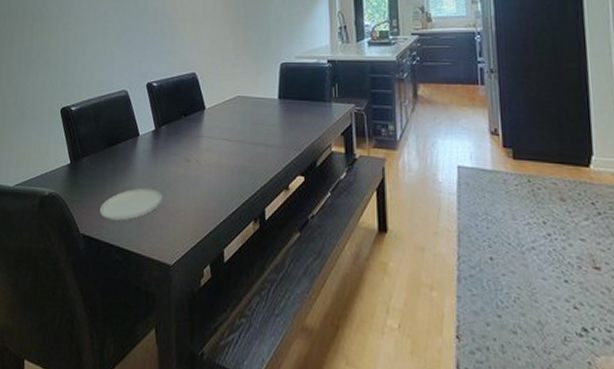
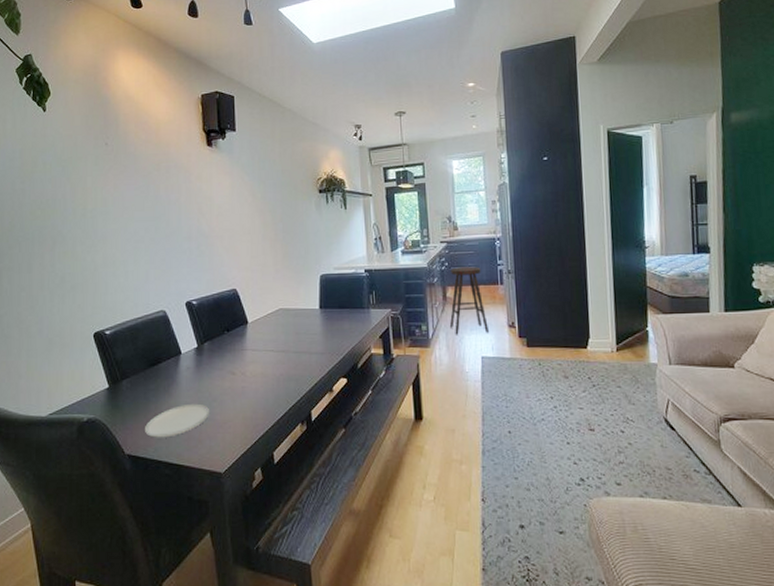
bar stool: none [421,62,466,139] -> present [450,266,488,335]

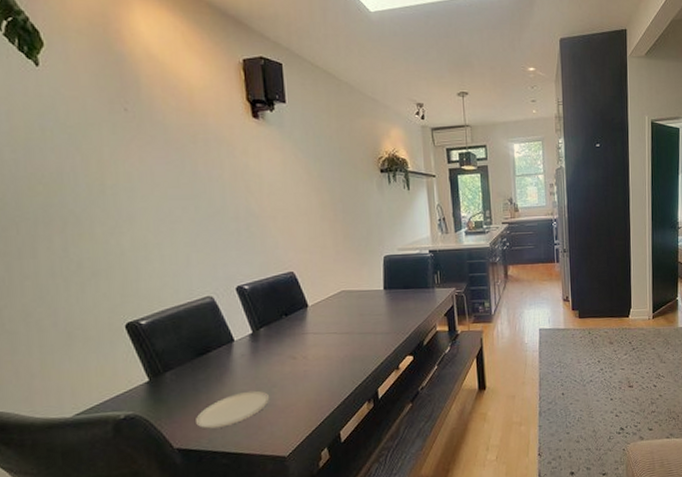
bar stool: present [450,266,488,335] -> none [511,246,546,310]

